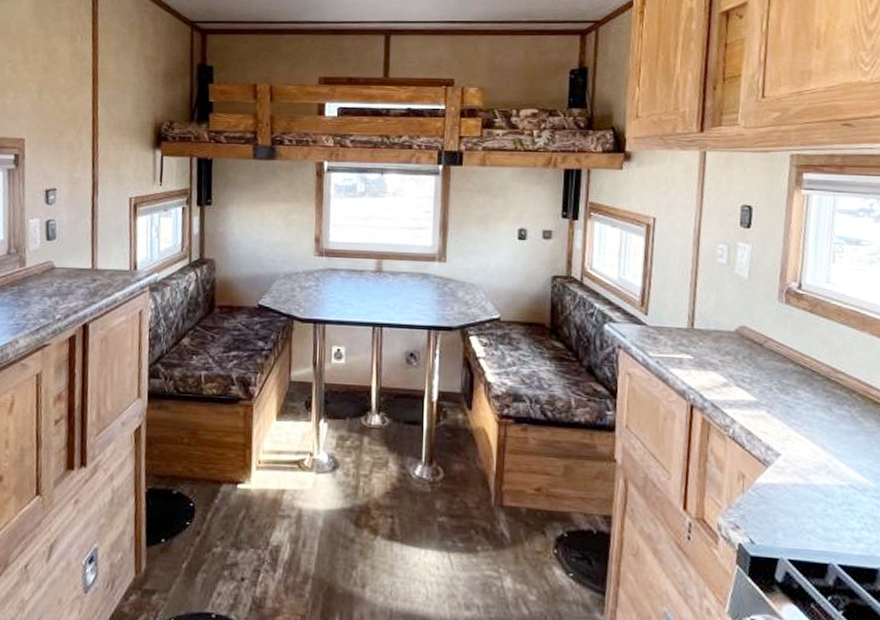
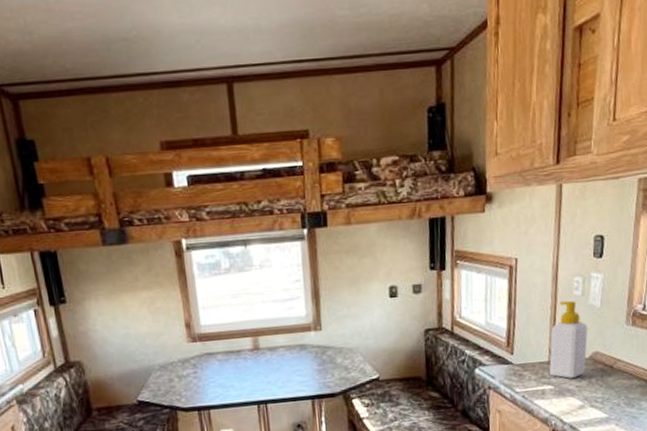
soap bottle: none [689,267,734,351] -> present [549,300,588,379]

